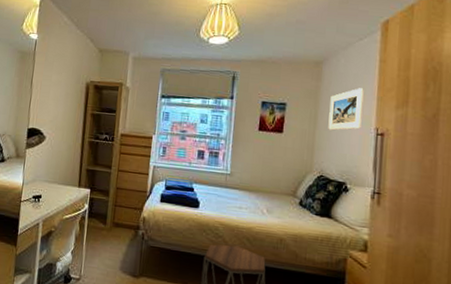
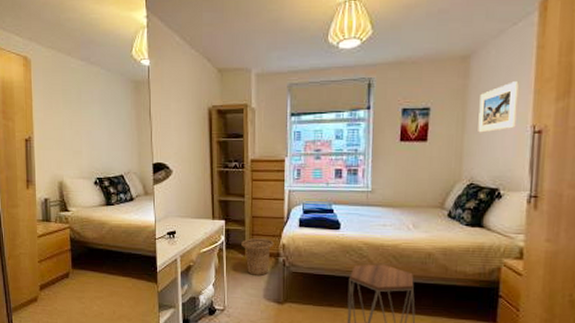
basket: none [103,208,135,248] -> present [241,237,274,277]

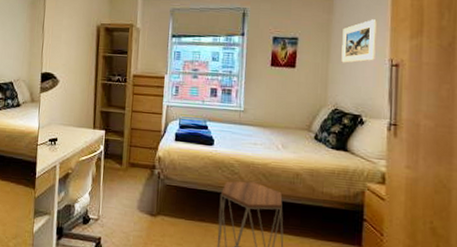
basket: present [241,237,274,277] -> none [119,149,150,188]

